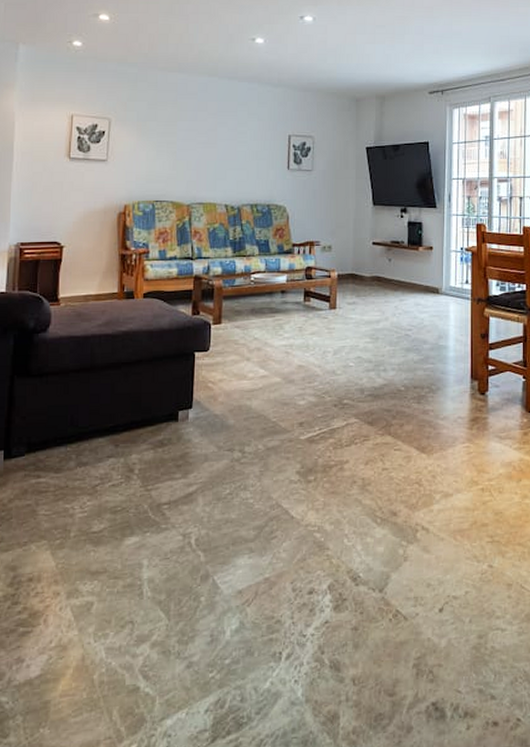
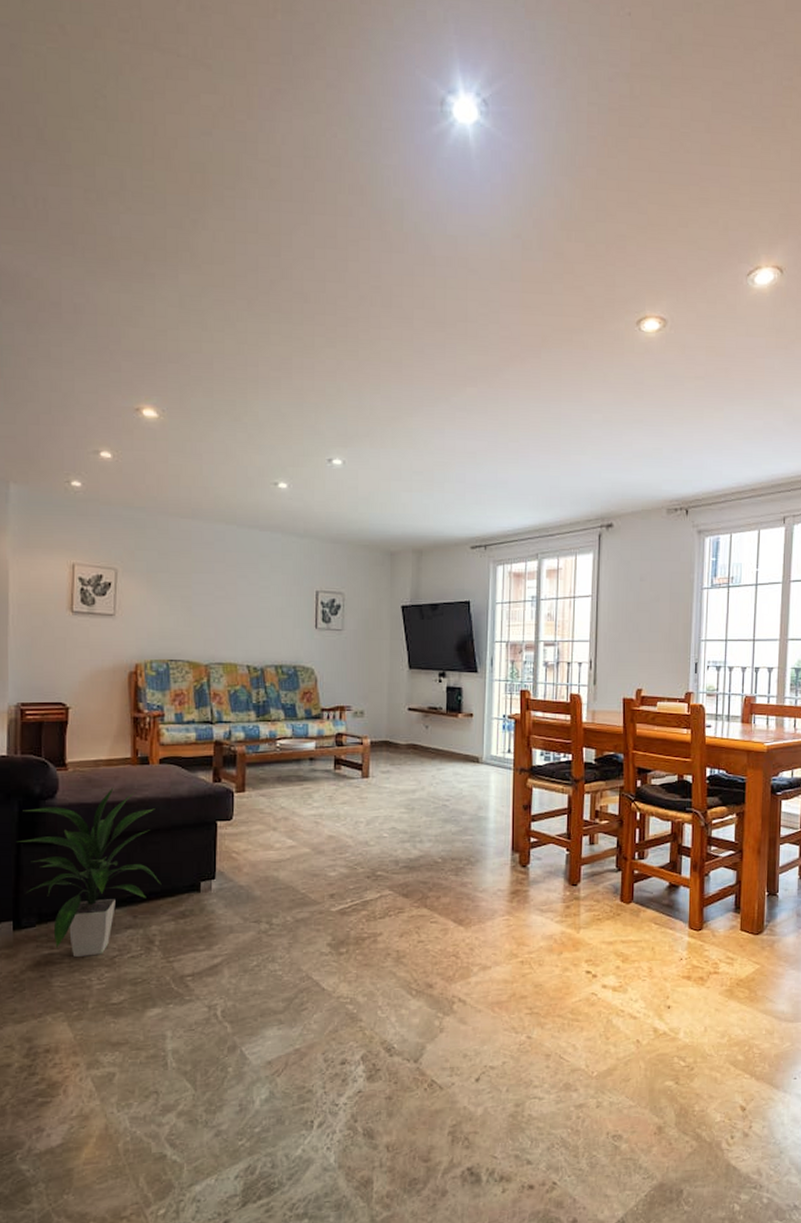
indoor plant: none [11,320,142,485] -> present [17,786,162,957]

